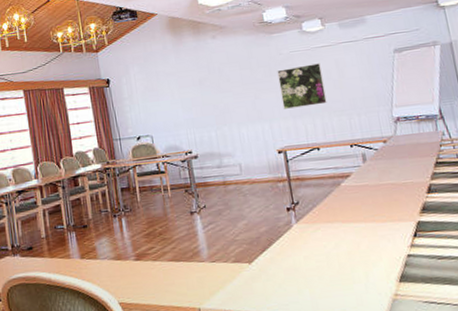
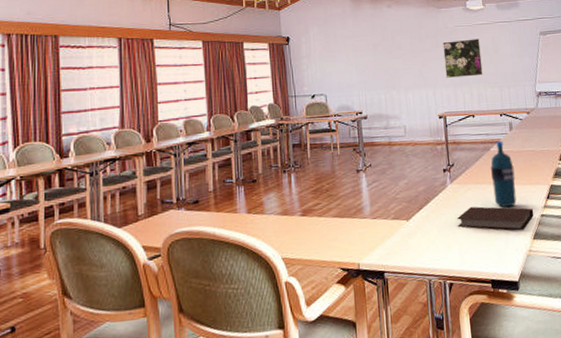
notebook: none [306,247,399,273] -> present [457,206,534,231]
water bottle: none [342,174,376,248] -> present [491,141,517,208]

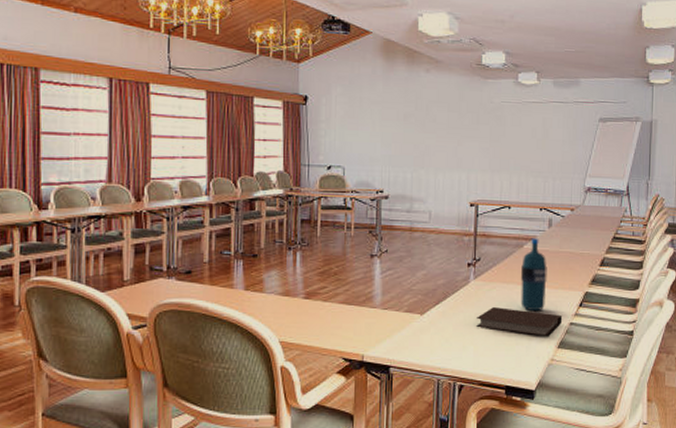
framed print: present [442,39,483,78] -> none [484,118,528,163]

